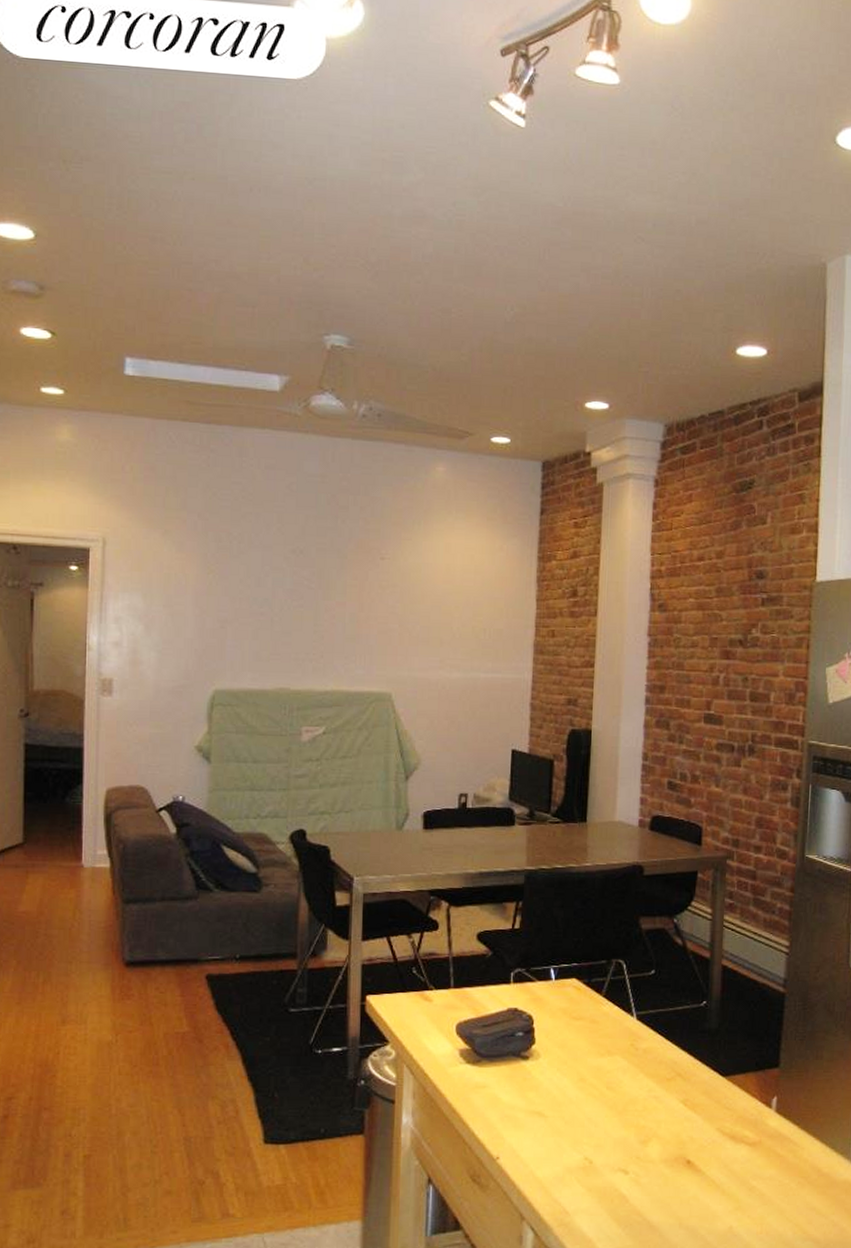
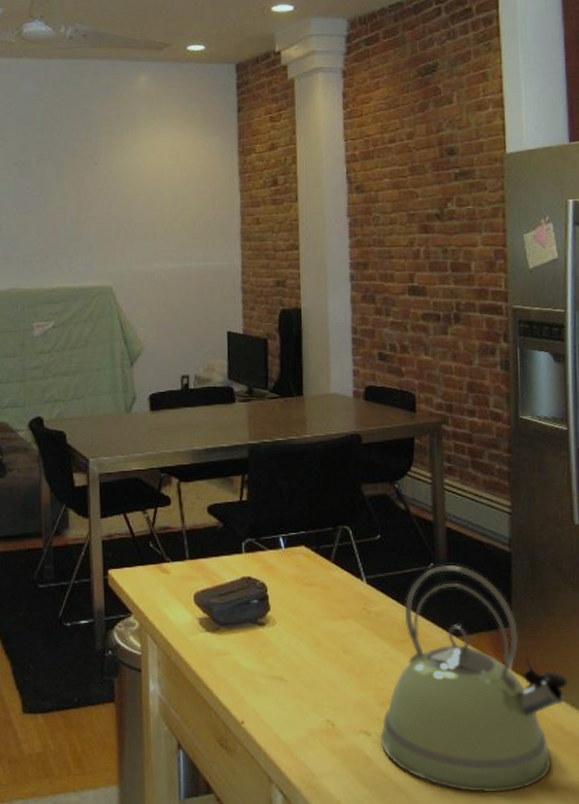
kettle: none [638,1003,830,1233] -> present [380,564,569,793]

